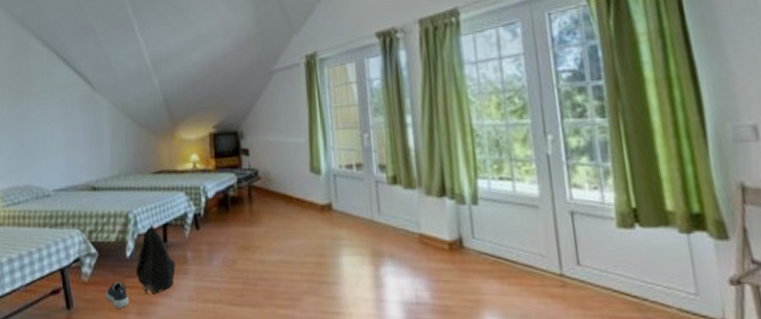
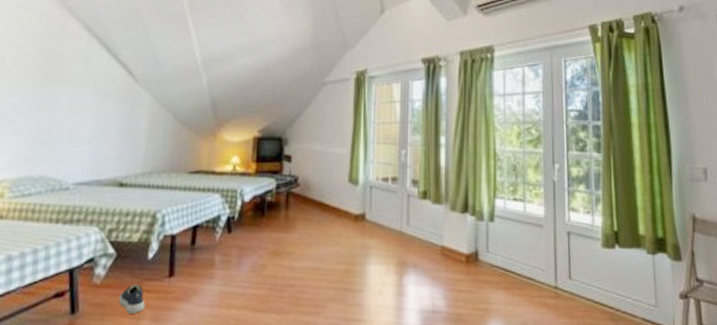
backpack: present [135,224,176,294] -> none [156,225,201,299]

